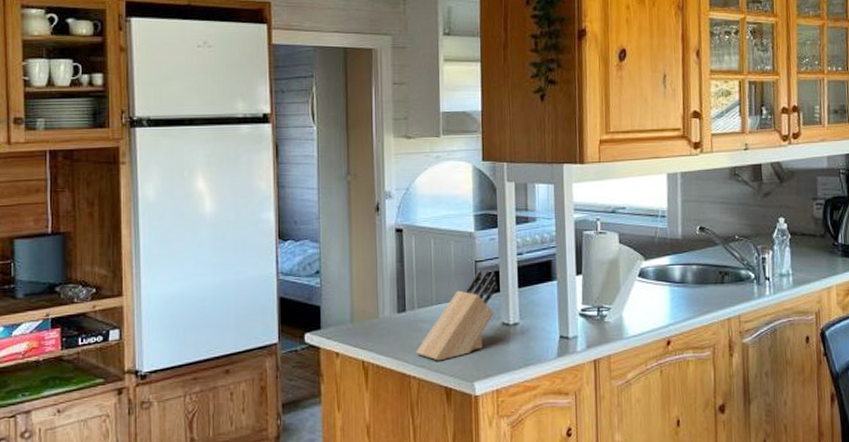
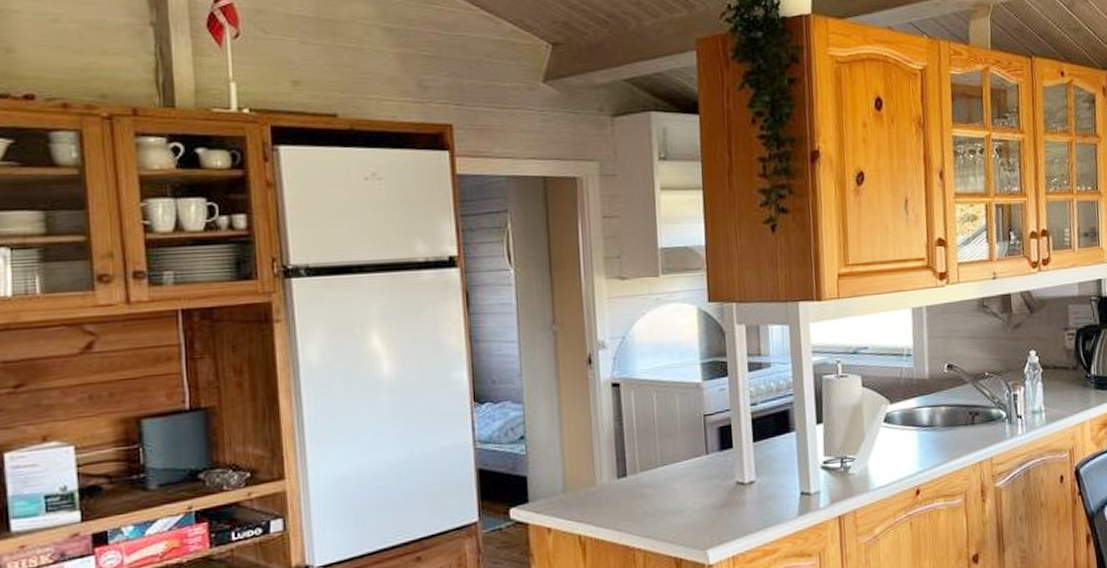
knife block: present [416,270,497,361] -> none [640,424,730,530]

